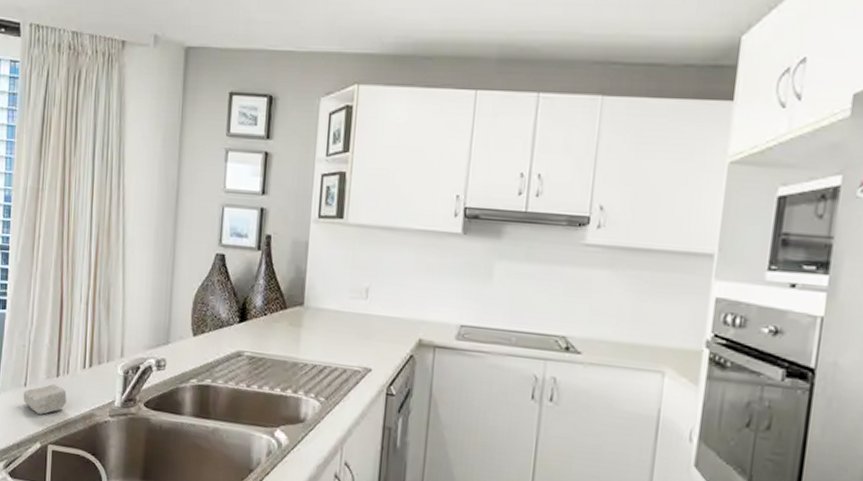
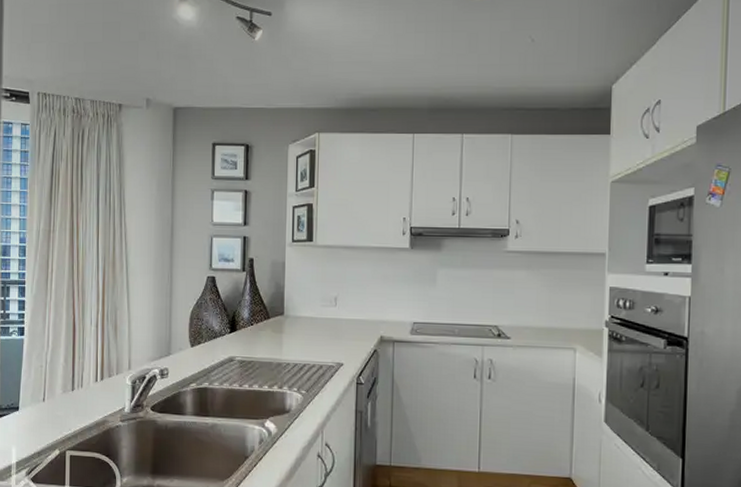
soap bar: present [23,383,67,415] -> none [42,397,82,425]

